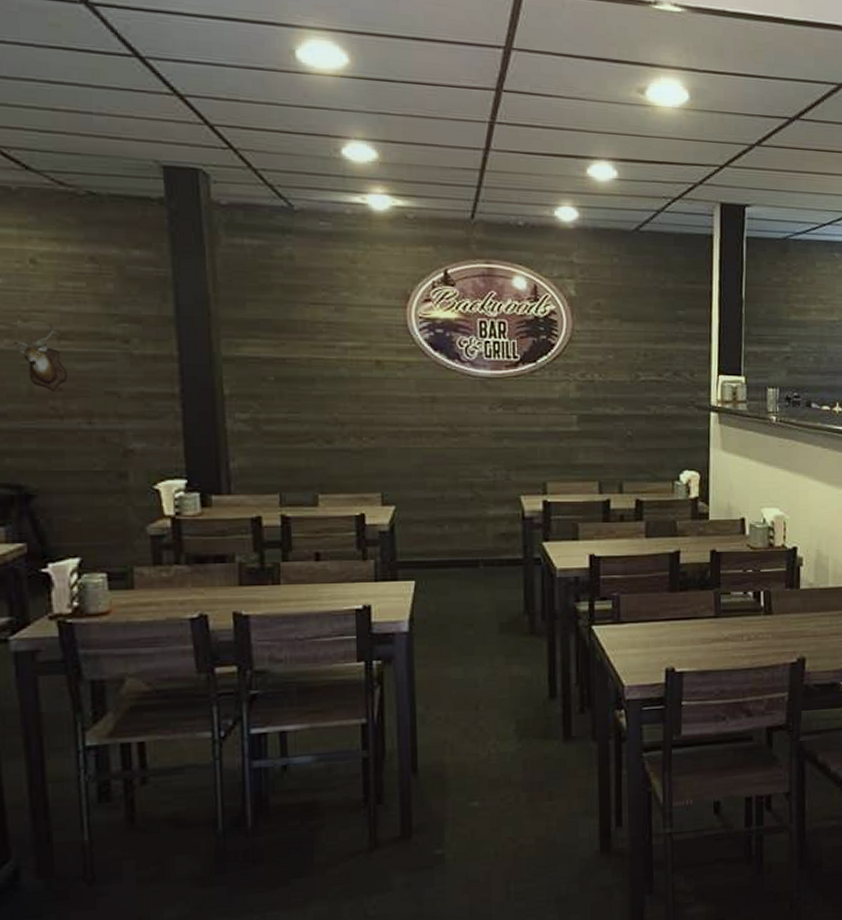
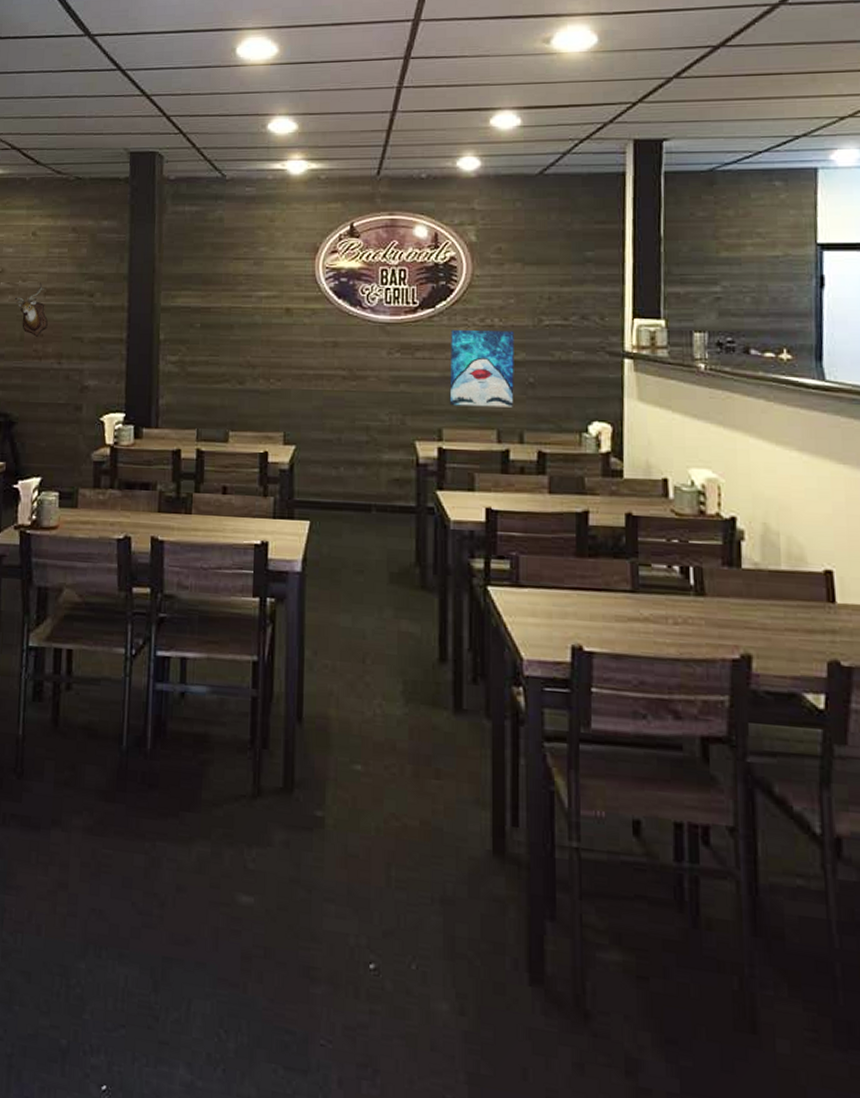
wall art: none [552,385,614,460] -> present [449,330,514,408]

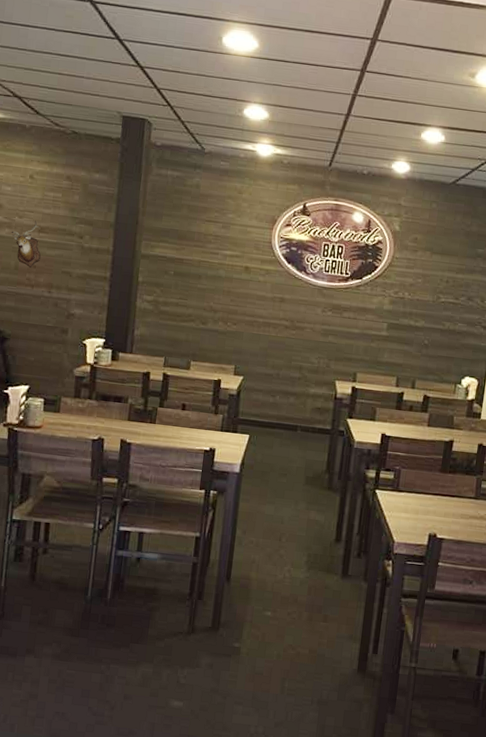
wall art: present [449,330,514,408] -> none [364,298,418,361]

